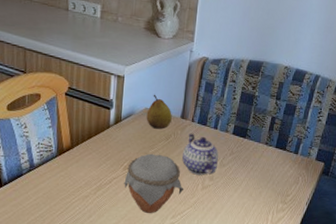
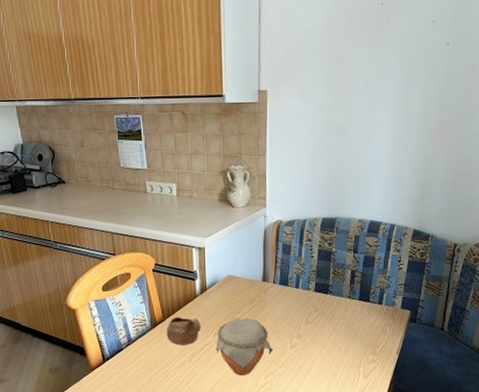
cup: none [72,145,111,177] -> present [166,316,201,345]
fruit: present [146,94,172,129] -> none [229,261,254,294]
teapot: present [182,132,219,175] -> none [268,294,304,334]

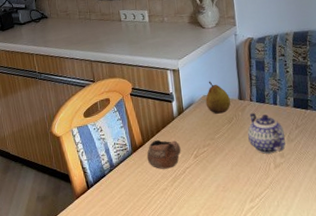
jar: present [216,318,274,375] -> none [197,138,257,199]
fruit: none [229,261,254,294] -> present [205,81,231,114]
teapot: none [268,294,304,334] -> present [247,112,286,154]

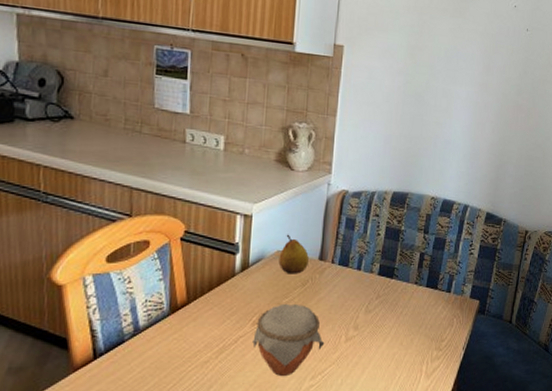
cup: present [147,139,181,169] -> none [189,299,237,337]
jar: none [197,138,257,199] -> present [253,303,325,376]
teapot: present [247,112,286,154] -> none [322,276,364,325]

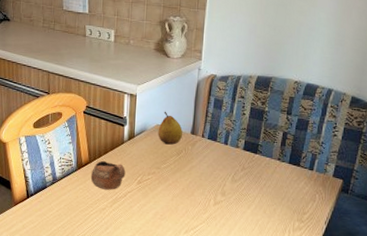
cup: none [189,299,237,337] -> present [90,160,126,190]
jar: present [253,303,325,376] -> none [138,168,197,228]

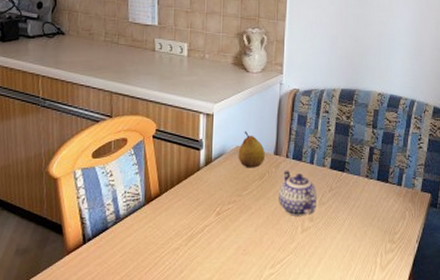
cup: present [90,160,126,190] -> none [161,191,203,225]
teapot: none [194,148,231,191] -> present [279,170,318,216]

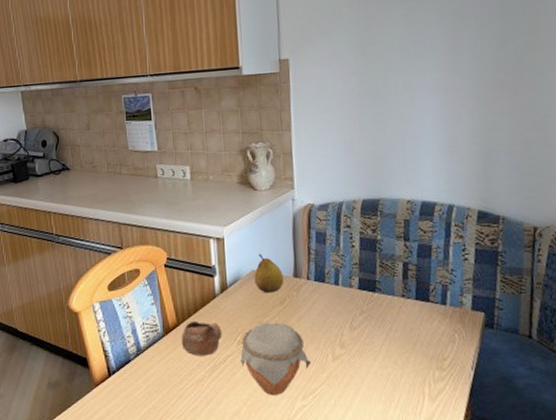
cup: none [161,191,203,225] -> present [181,320,222,356]
jar: none [217,195,283,263] -> present [240,322,312,395]
teapot: present [279,170,318,216] -> none [302,293,347,343]

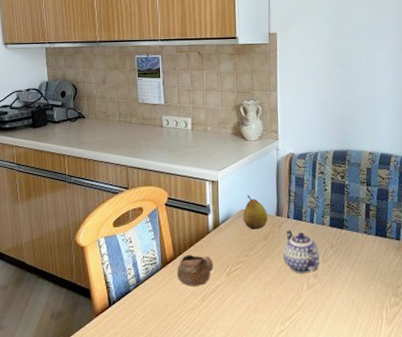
jar: present [240,322,312,395] -> none [228,255,290,321]
teapot: none [302,293,347,343] -> present [283,229,320,274]

